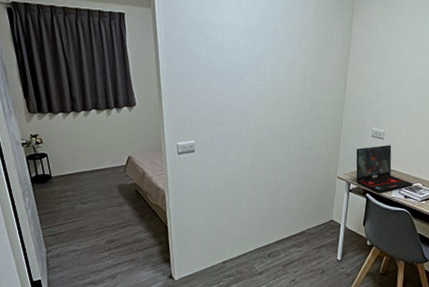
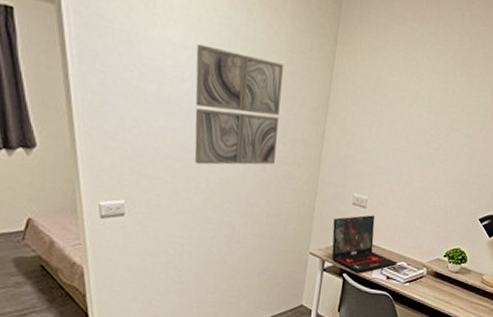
wall art: none [246,24,312,112] -> present [194,43,283,165]

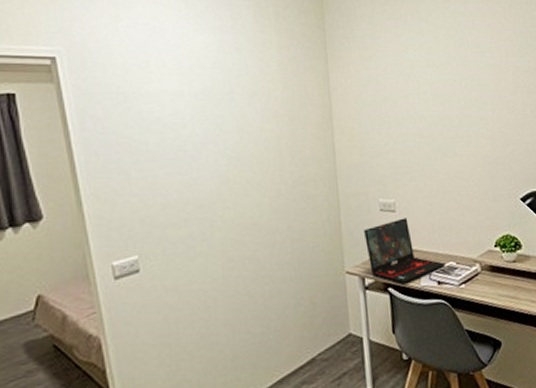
wall art: present [194,43,283,165] -> none [192,89,289,203]

